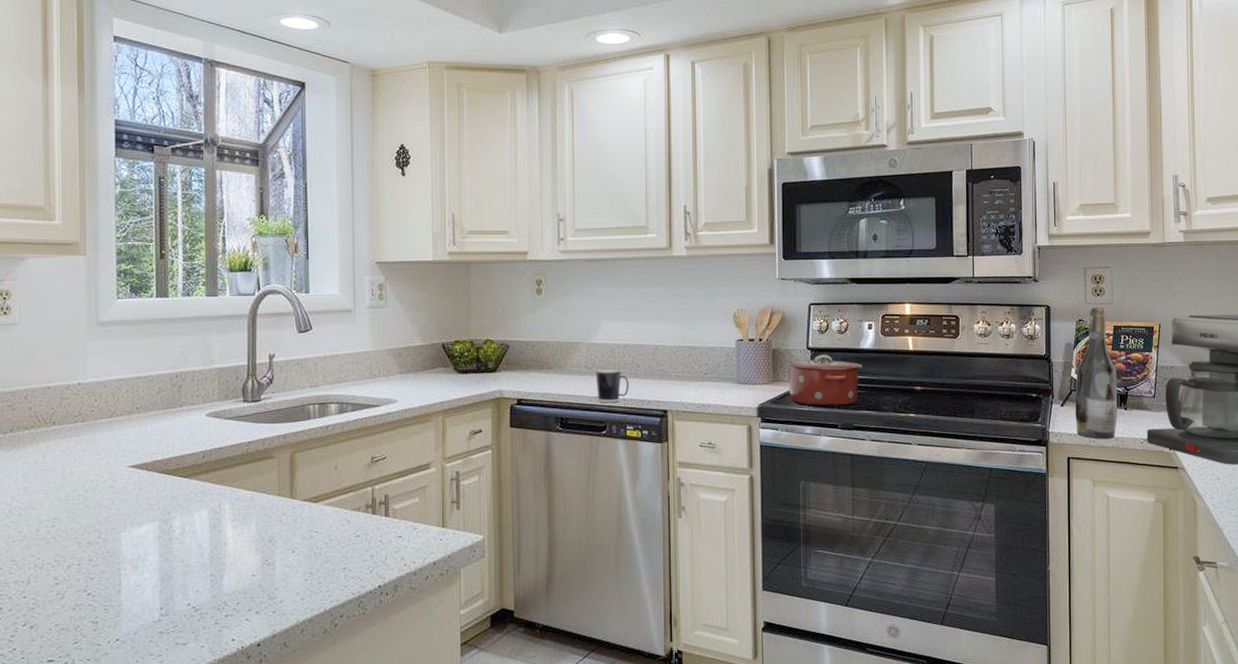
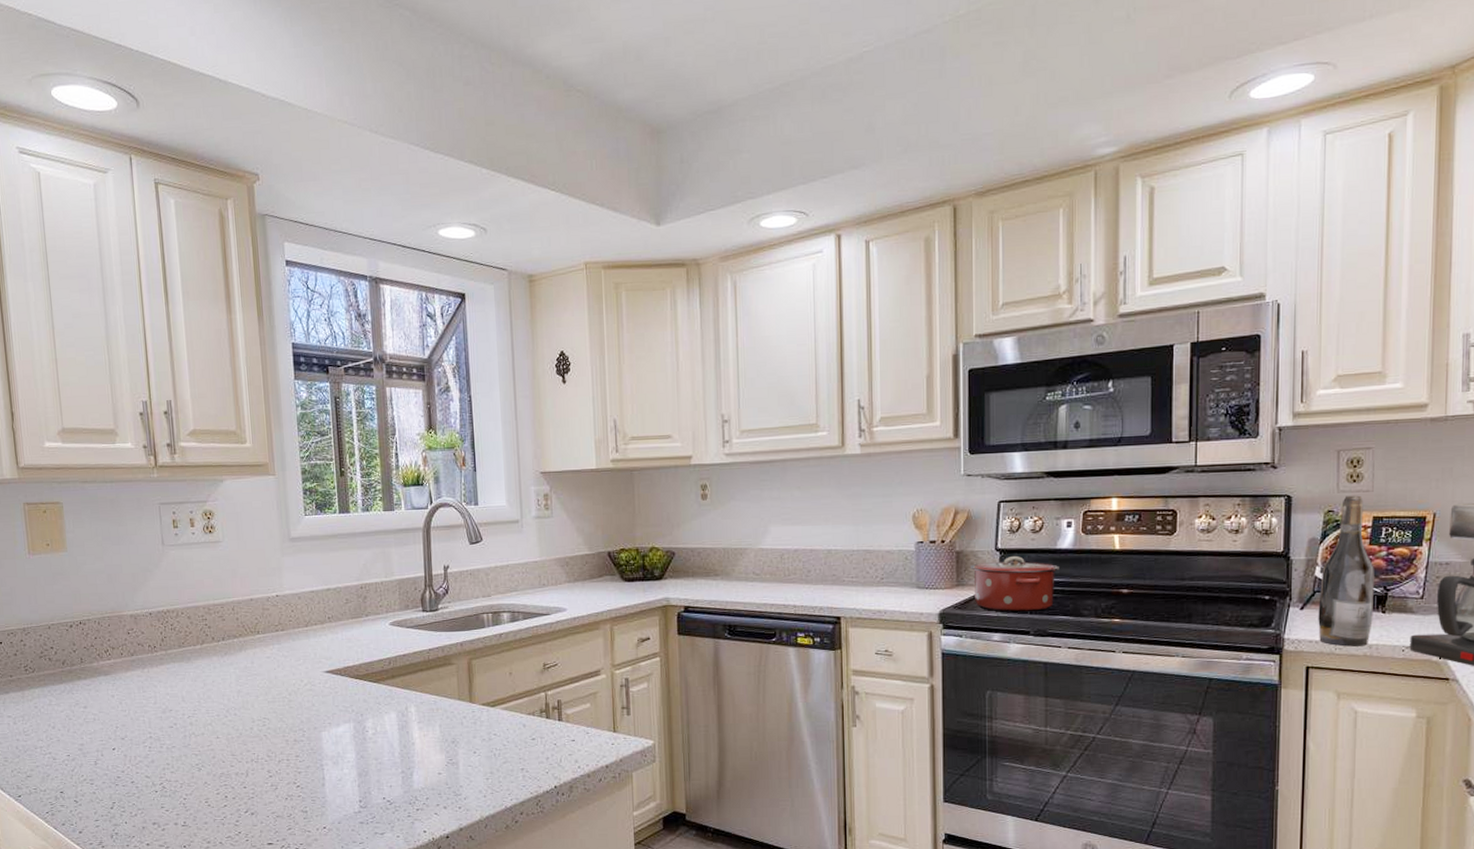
mug: present [595,369,629,403] -> none [764,575,800,610]

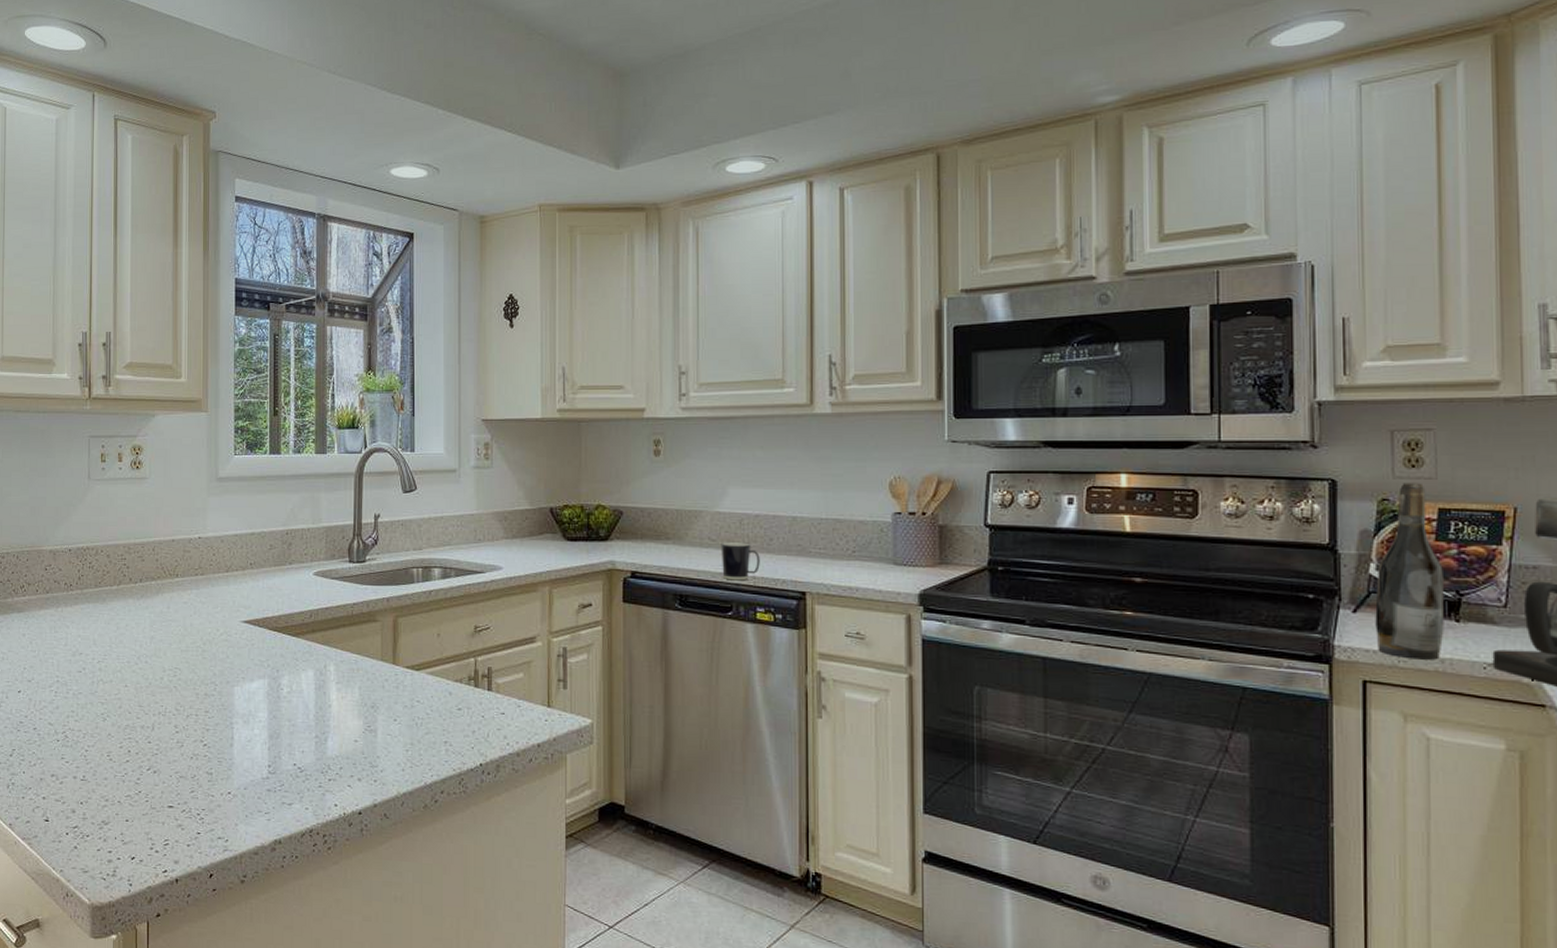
mug: none [764,575,800,610] -> present [721,542,760,581]
casserole: present [969,555,1061,613] -> none [954,533,1061,599]

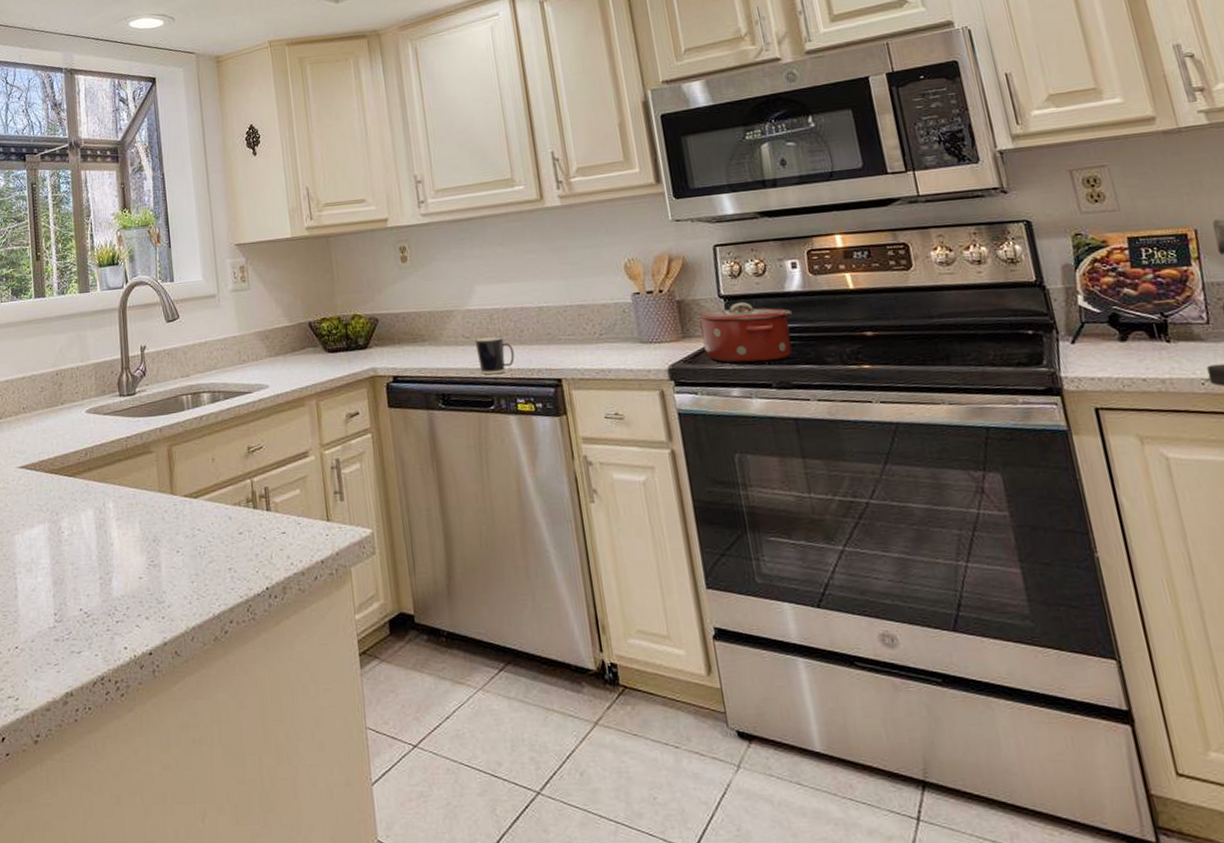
casserole: none [954,533,1061,599] -> present [693,301,793,365]
wine bottle: present [1375,483,1444,661] -> none [1085,215,1160,384]

